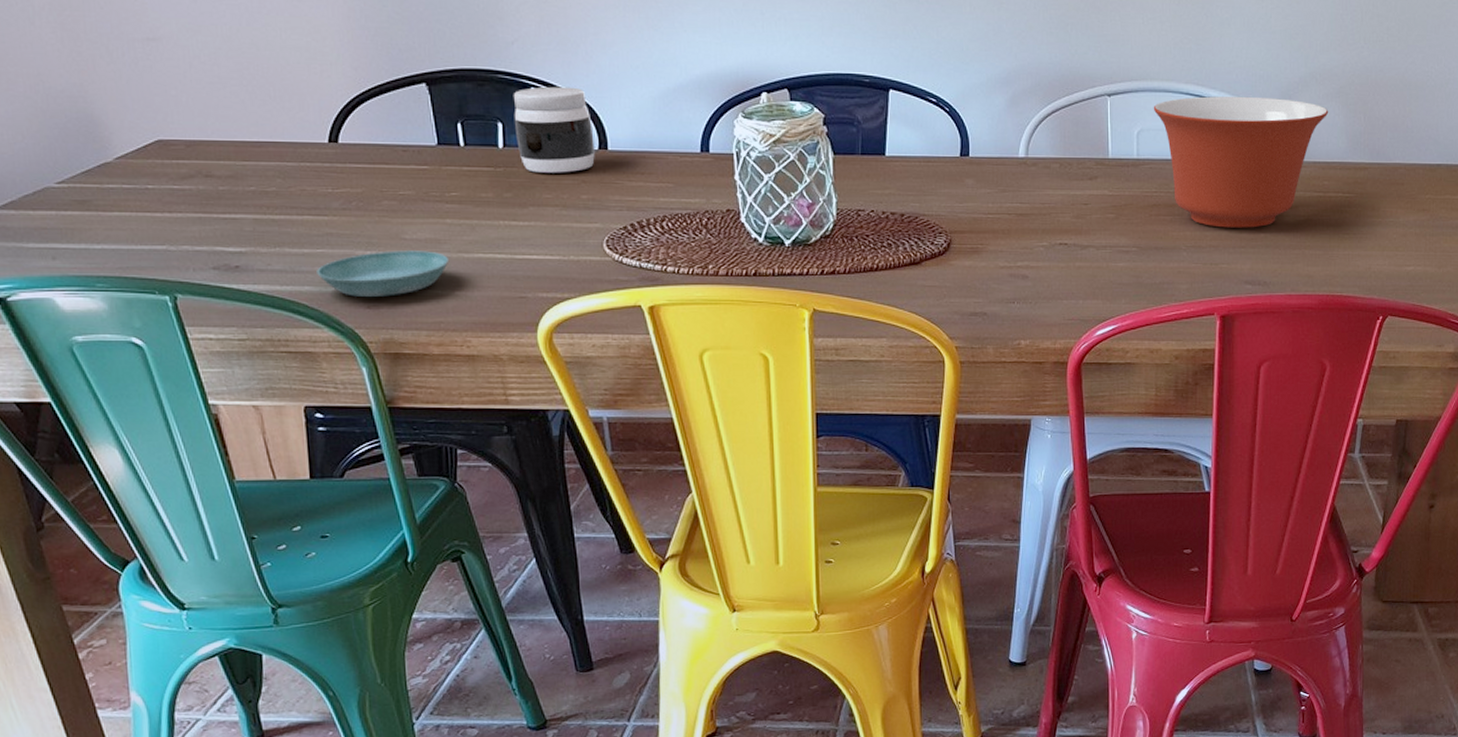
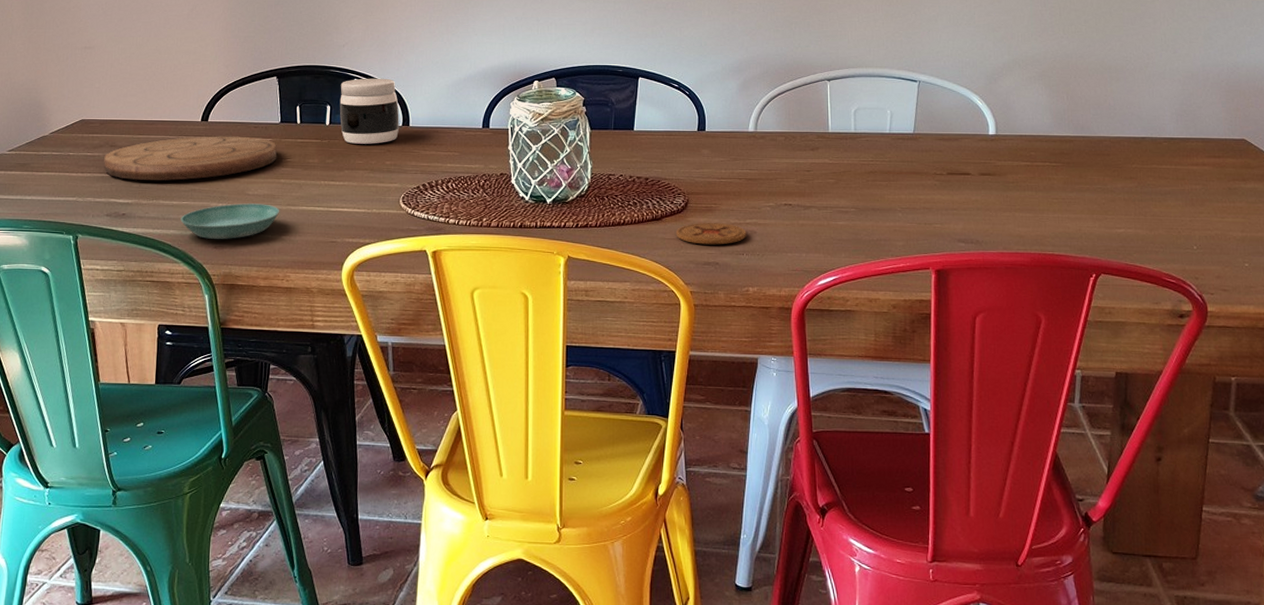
cutting board: none [198,162,438,222] -> present [104,136,277,181]
coaster: none [937,267,1017,292] -> present [676,223,747,245]
mixing bowl: present [1153,96,1329,228] -> none [868,79,1033,193]

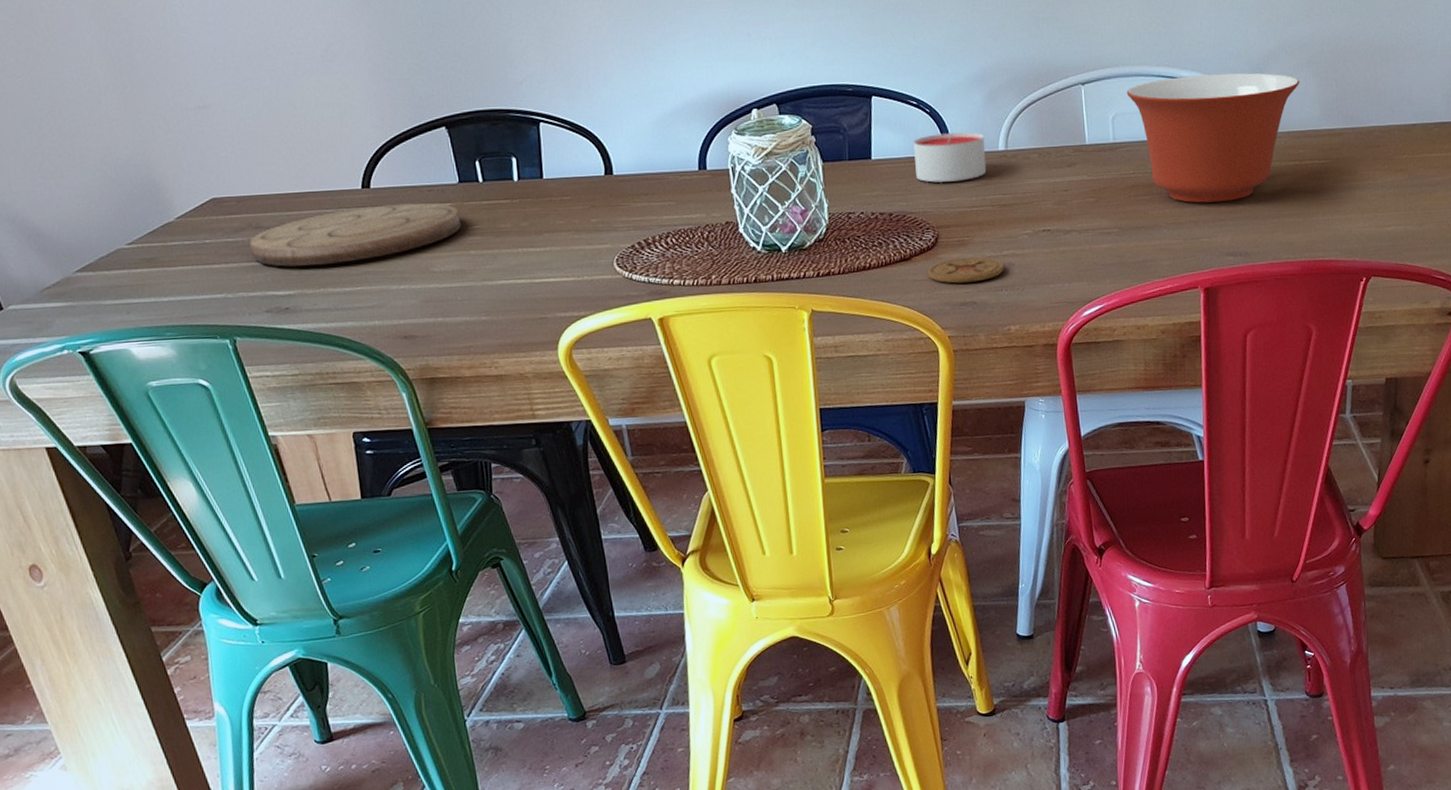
saucer: present [180,203,280,239] -> none [357,281,475,329]
jar: present [339,78,400,144] -> none [524,119,602,201]
candle: none [672,113,737,155] -> present [913,132,986,183]
mixing bowl: none [868,79,1033,193] -> present [1126,72,1300,203]

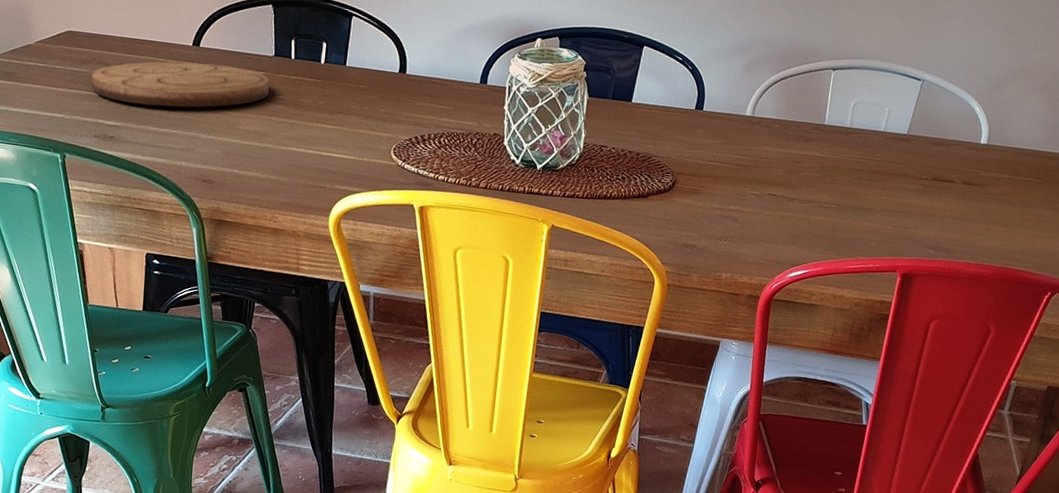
candle: present [913,132,986,183] -> none [668,90,736,137]
coaster: present [927,257,1004,284] -> none [659,204,728,228]
mixing bowl: present [1126,72,1300,203] -> none [871,78,1032,200]

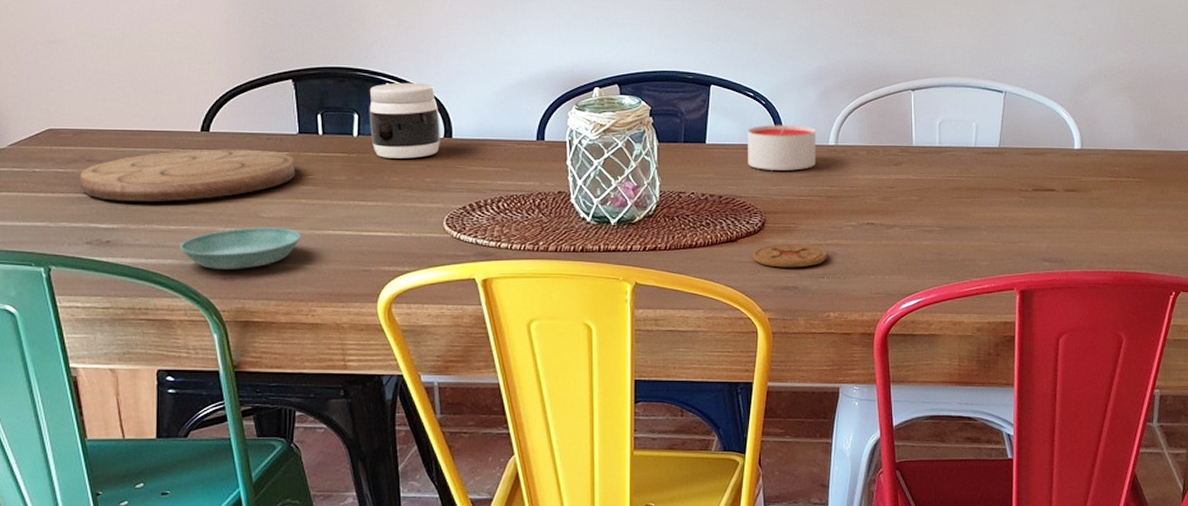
saucer: none [169,137,271,174] -> present [180,227,302,269]
jar: none [335,16,397,89] -> present [369,82,440,159]
coaster: none [659,204,728,228] -> present [752,244,827,268]
candle: none [668,90,736,137] -> present [748,125,817,171]

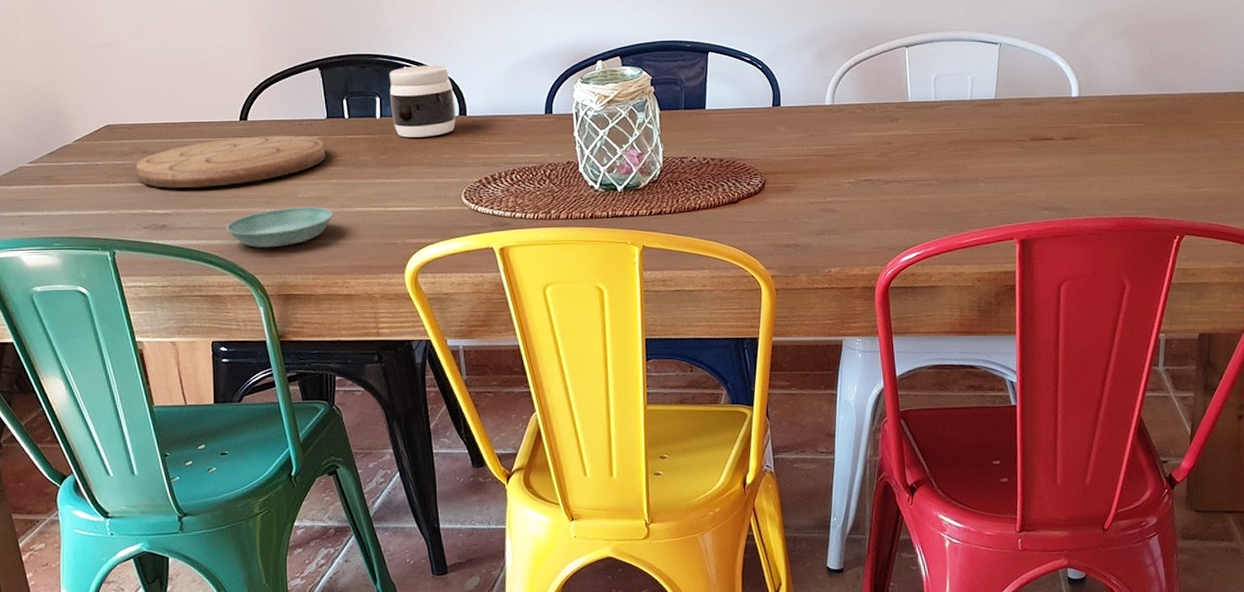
candle: present [748,125,817,171] -> none [746,87,813,132]
coaster: present [752,244,827,268] -> none [754,203,827,226]

